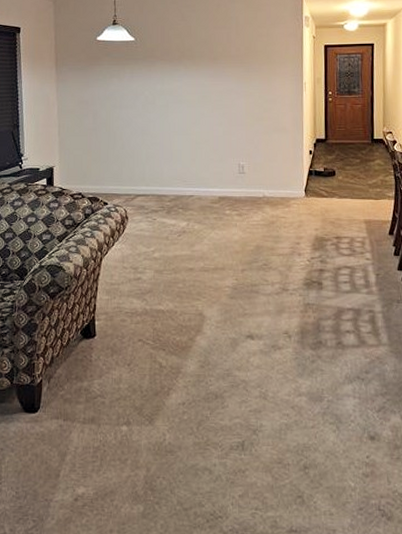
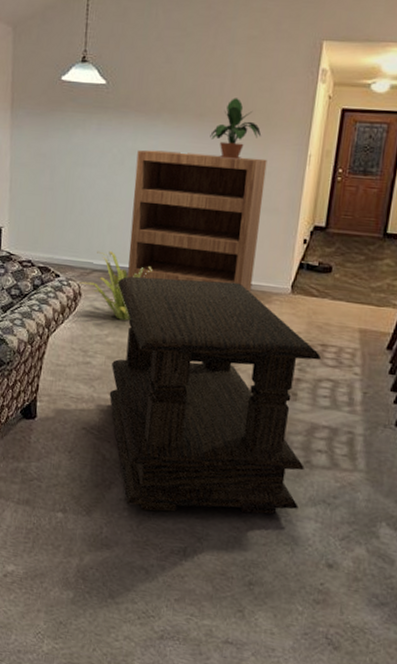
decorative plant: none [126,177,187,236] -> present [79,250,152,321]
coffee table: none [159,192,338,411] -> present [109,276,322,514]
bookshelf: none [165,89,273,199] -> present [127,150,267,292]
potted plant: none [224,43,265,92] -> present [210,98,262,160]

